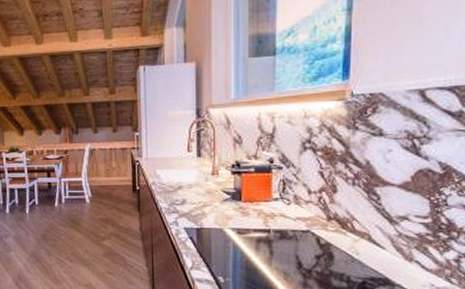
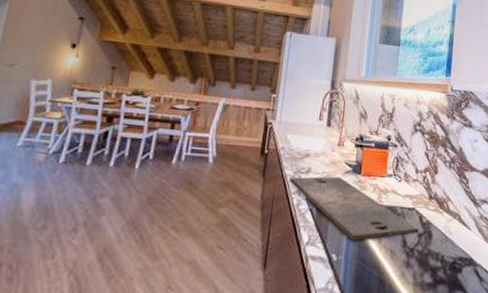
cutting board: none [165,205,317,264] -> present [290,176,419,241]

